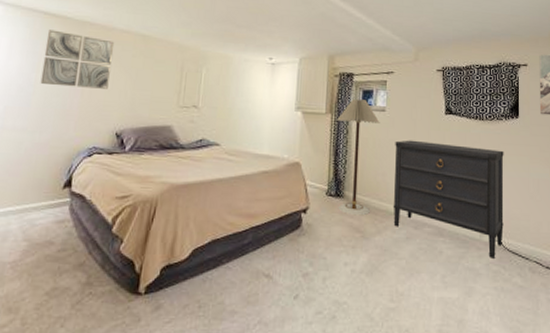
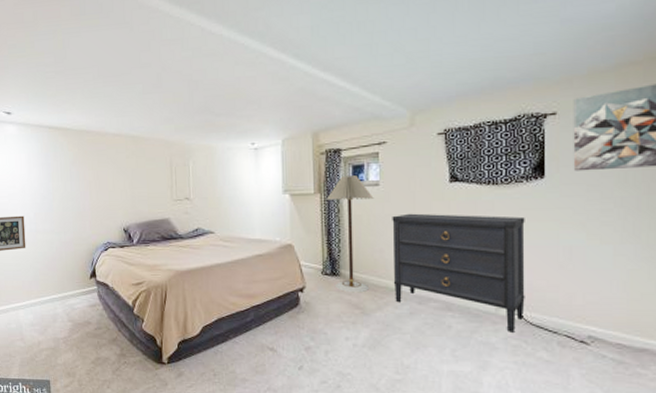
wall art: present [40,30,115,89] -> none [54,142,111,192]

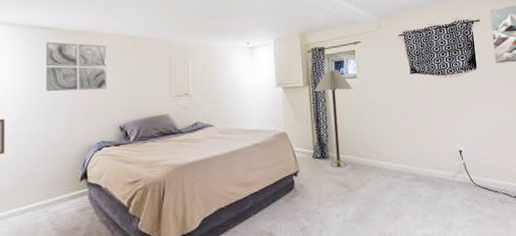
wall art: none [54,142,111,192] -> present [45,41,107,92]
dresser: present [392,213,525,332] -> none [368,99,473,195]

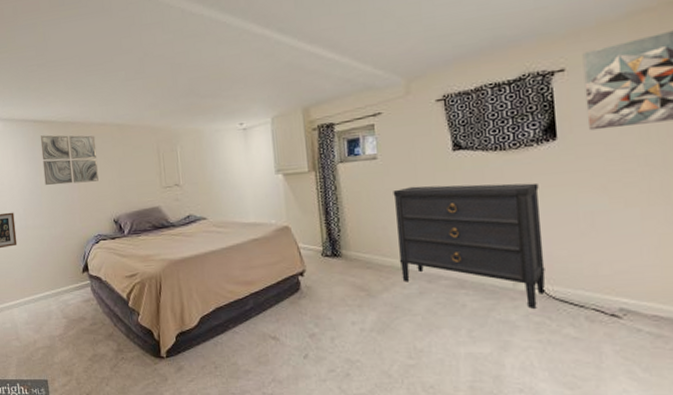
floor lamp: present [314,70,353,173] -> none [322,150,373,274]
dresser: none [368,99,473,195] -> present [393,182,546,309]

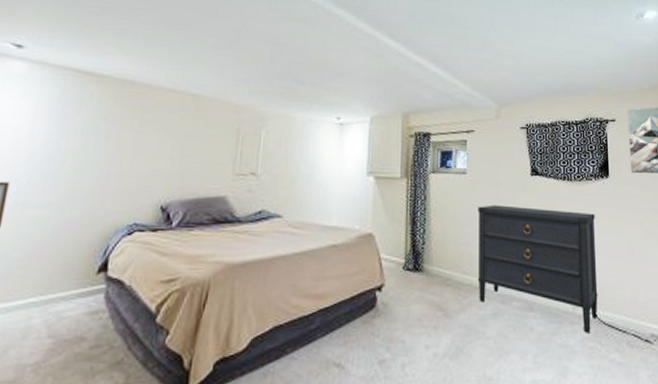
wall art: present [40,135,99,185] -> none [71,90,160,156]

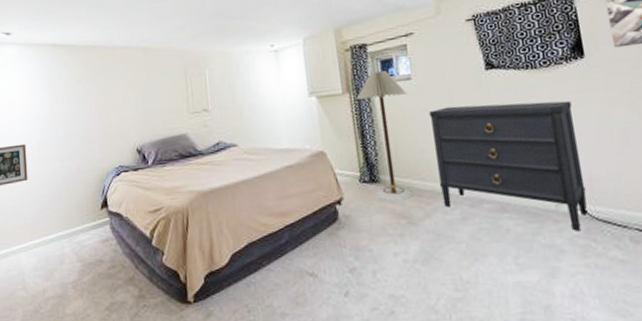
floor lamp: none [413,161,461,292] -> present [356,71,413,201]

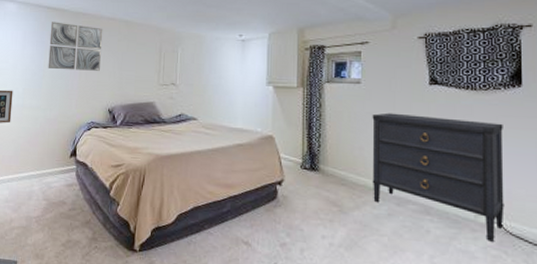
wall art: none [58,59,121,113] -> present [48,22,103,71]
floor lamp: present [356,71,413,201] -> none [309,72,355,190]

